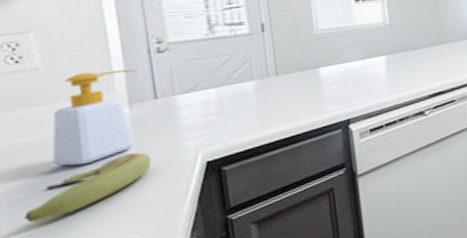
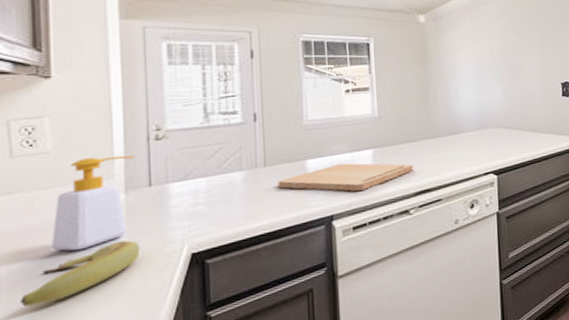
cutting board: none [291,68,427,96] -> present [277,163,413,192]

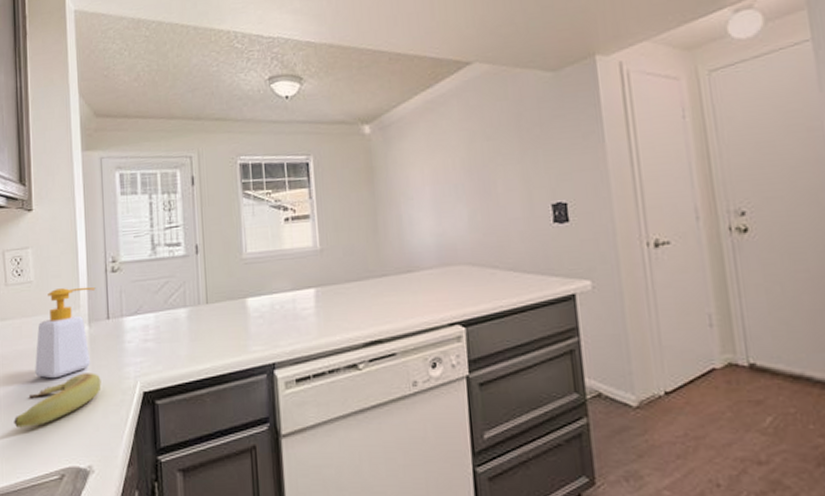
cutting board: present [277,163,413,192] -> none [219,303,361,338]

